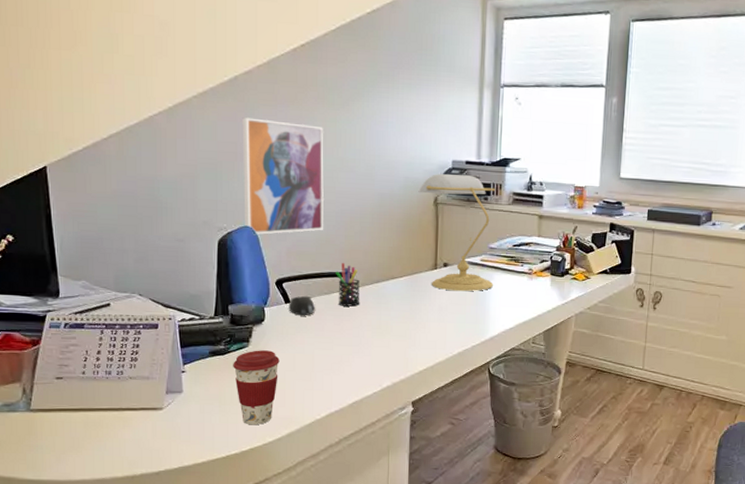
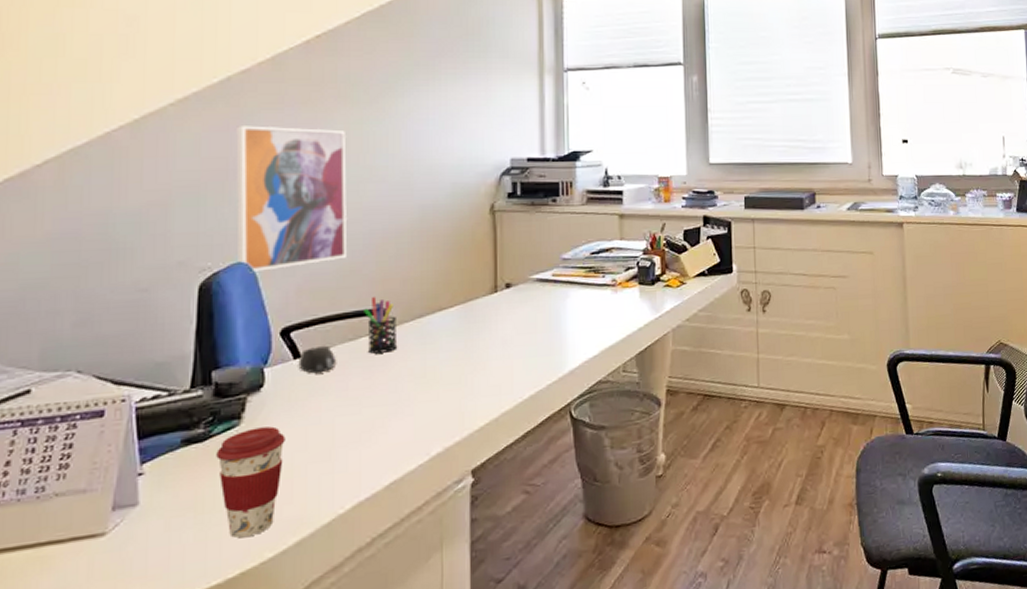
desk lamp: present [418,174,496,292] -> none [470,175,570,317]

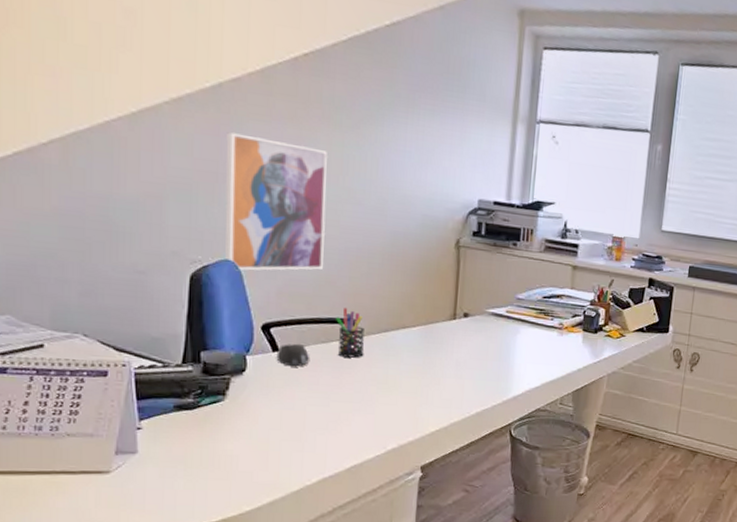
coffee cup: present [216,426,285,538] -> none [204,405,263,492]

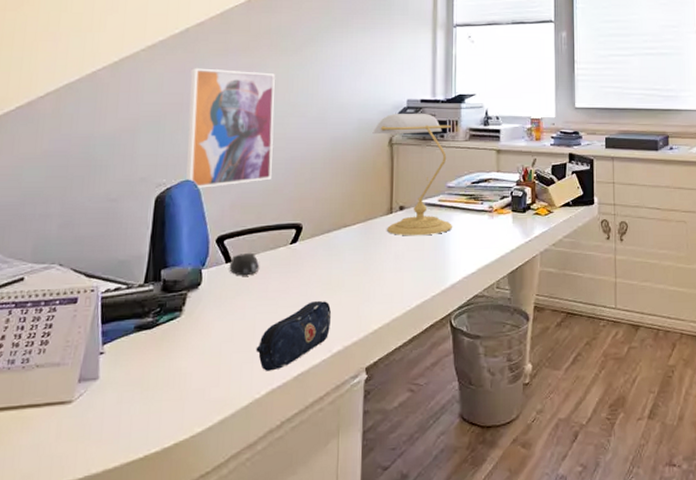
pencil case: none [306,399,387,461] -> present [256,301,332,371]
pen holder: present [336,308,364,358] -> none [283,213,309,262]
desk lamp: none [438,213,526,345] -> present [372,114,453,236]

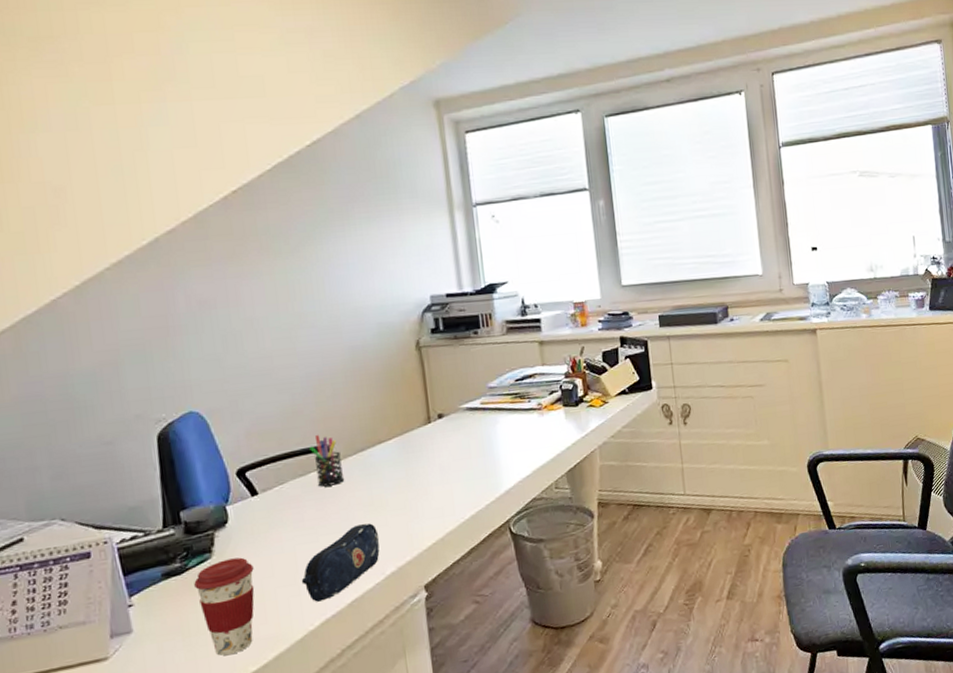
coffee cup: none [161,319,216,414] -> present [194,557,255,656]
wall art: present [186,68,275,188] -> none [170,281,287,419]
mouse: present [229,253,259,276] -> none [256,483,290,508]
pen holder: none [283,213,309,262] -> present [309,435,345,487]
desk lamp: present [372,114,453,236] -> none [395,309,501,446]

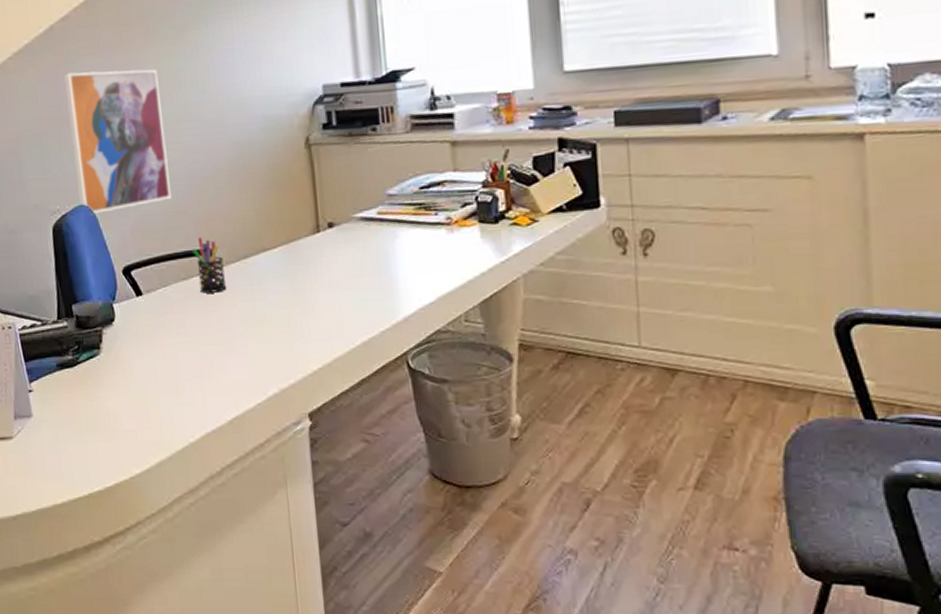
wall art: none [170,281,287,419] -> present [63,69,171,214]
coffee cup: present [194,557,255,656] -> none [84,357,139,454]
pencil case: present [301,523,380,602] -> none [182,338,262,414]

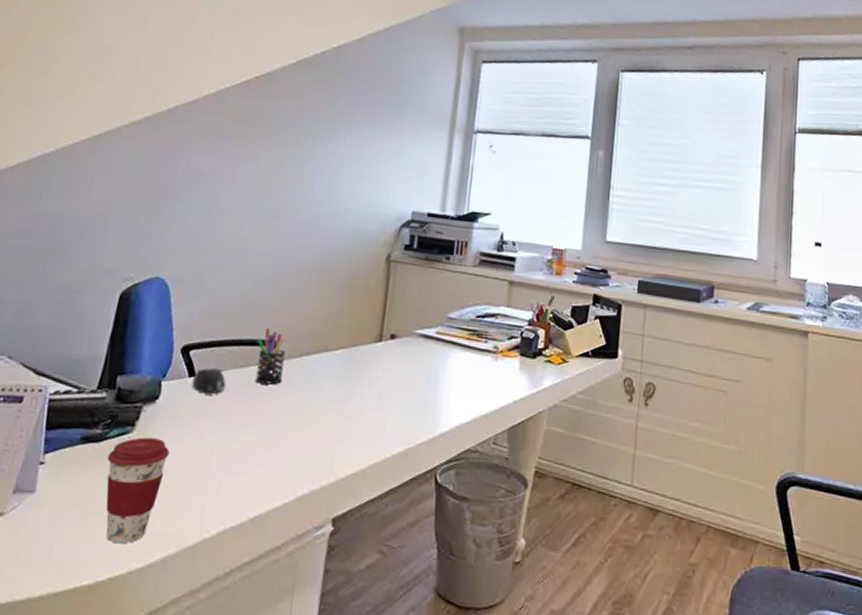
wall art: present [63,69,171,214] -> none [156,151,267,289]
coffee cup: none [84,357,139,454] -> present [106,437,170,544]
mouse: none [140,285,173,311] -> present [191,368,226,395]

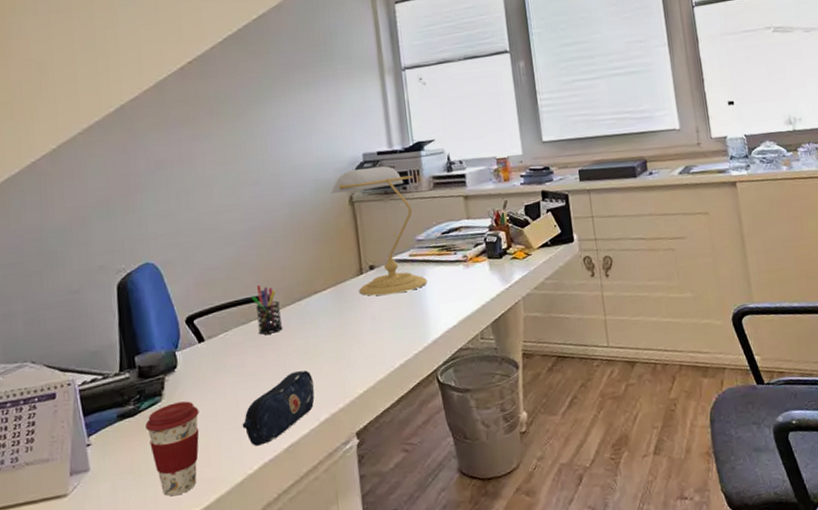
mouse: present [191,368,226,395] -> none [202,330,233,355]
pencil case: none [211,433,301,508] -> present [242,370,315,446]
desk lamp: none [369,226,460,372] -> present [331,166,428,296]

